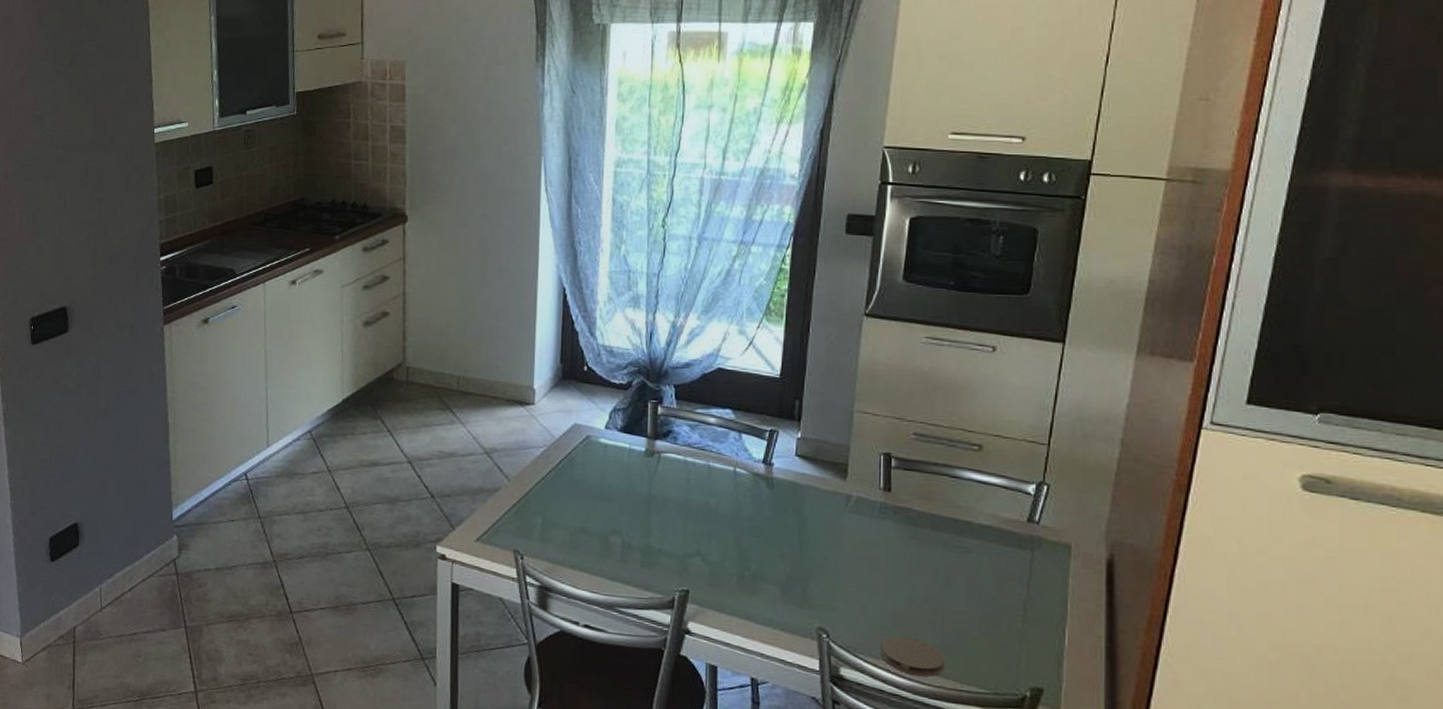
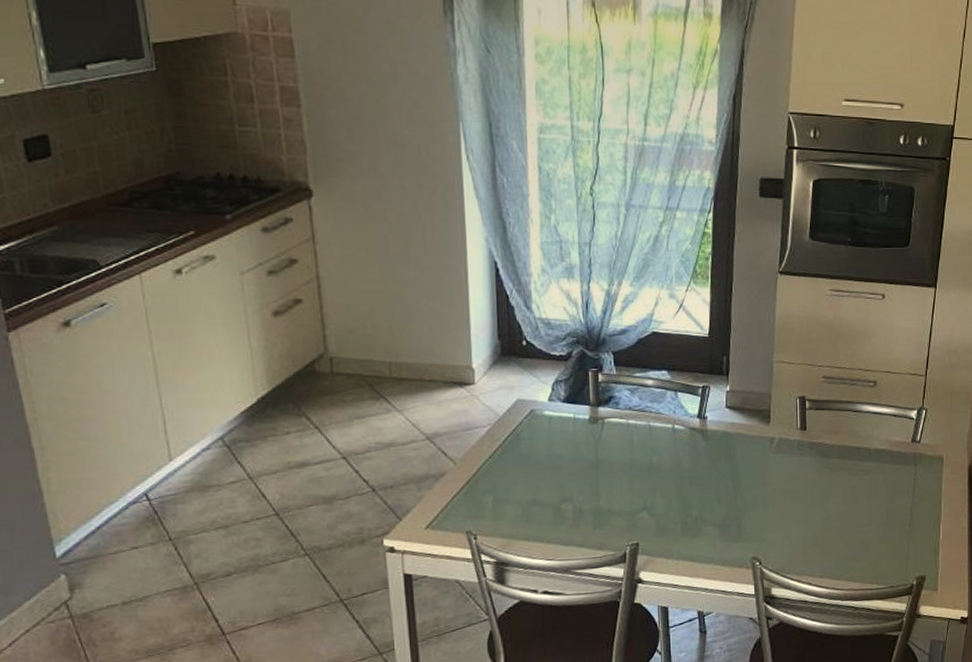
coaster: present [881,636,945,677] -> none [803,553,853,584]

